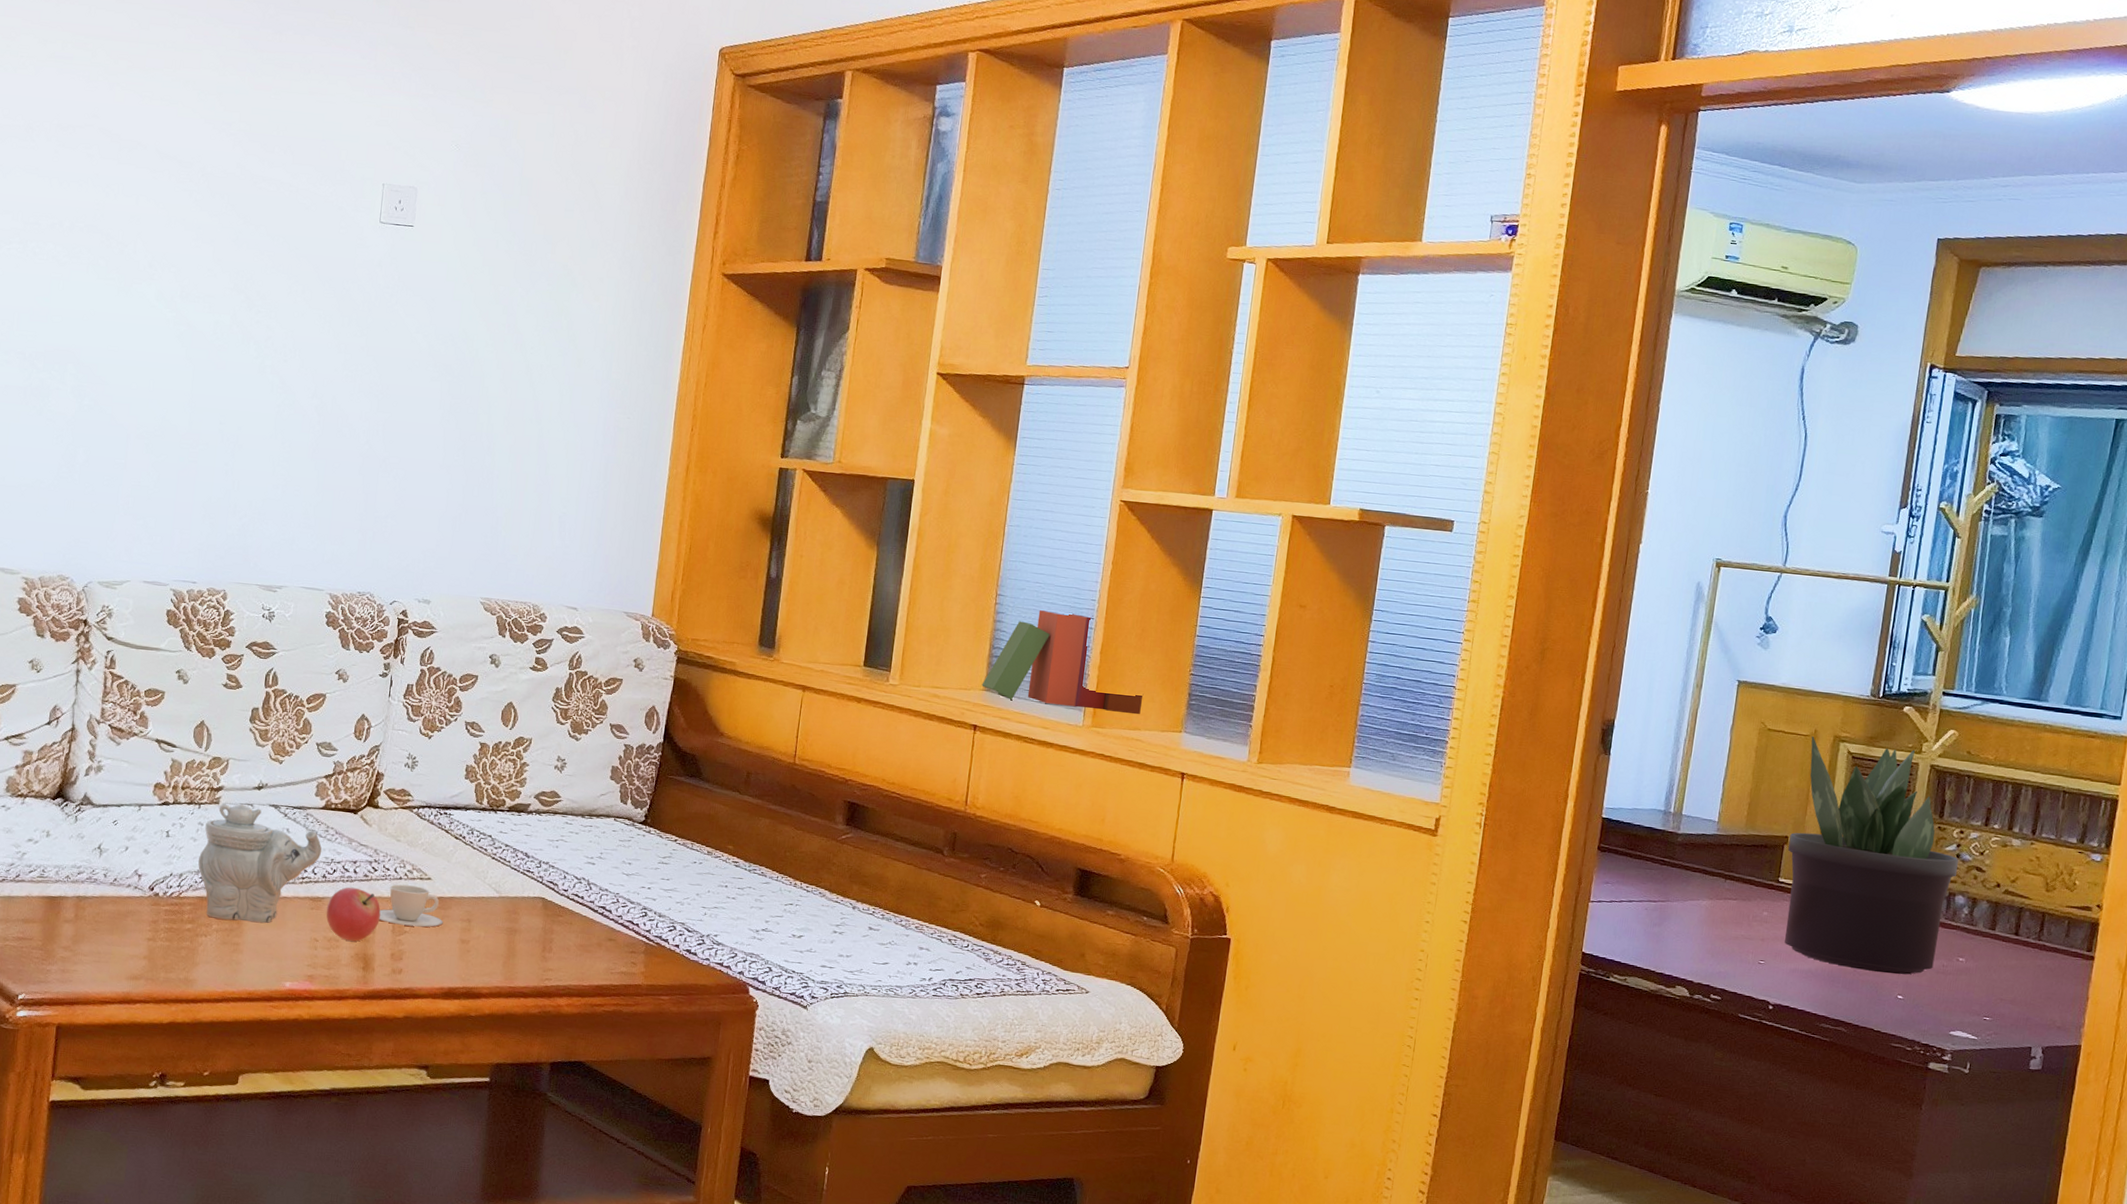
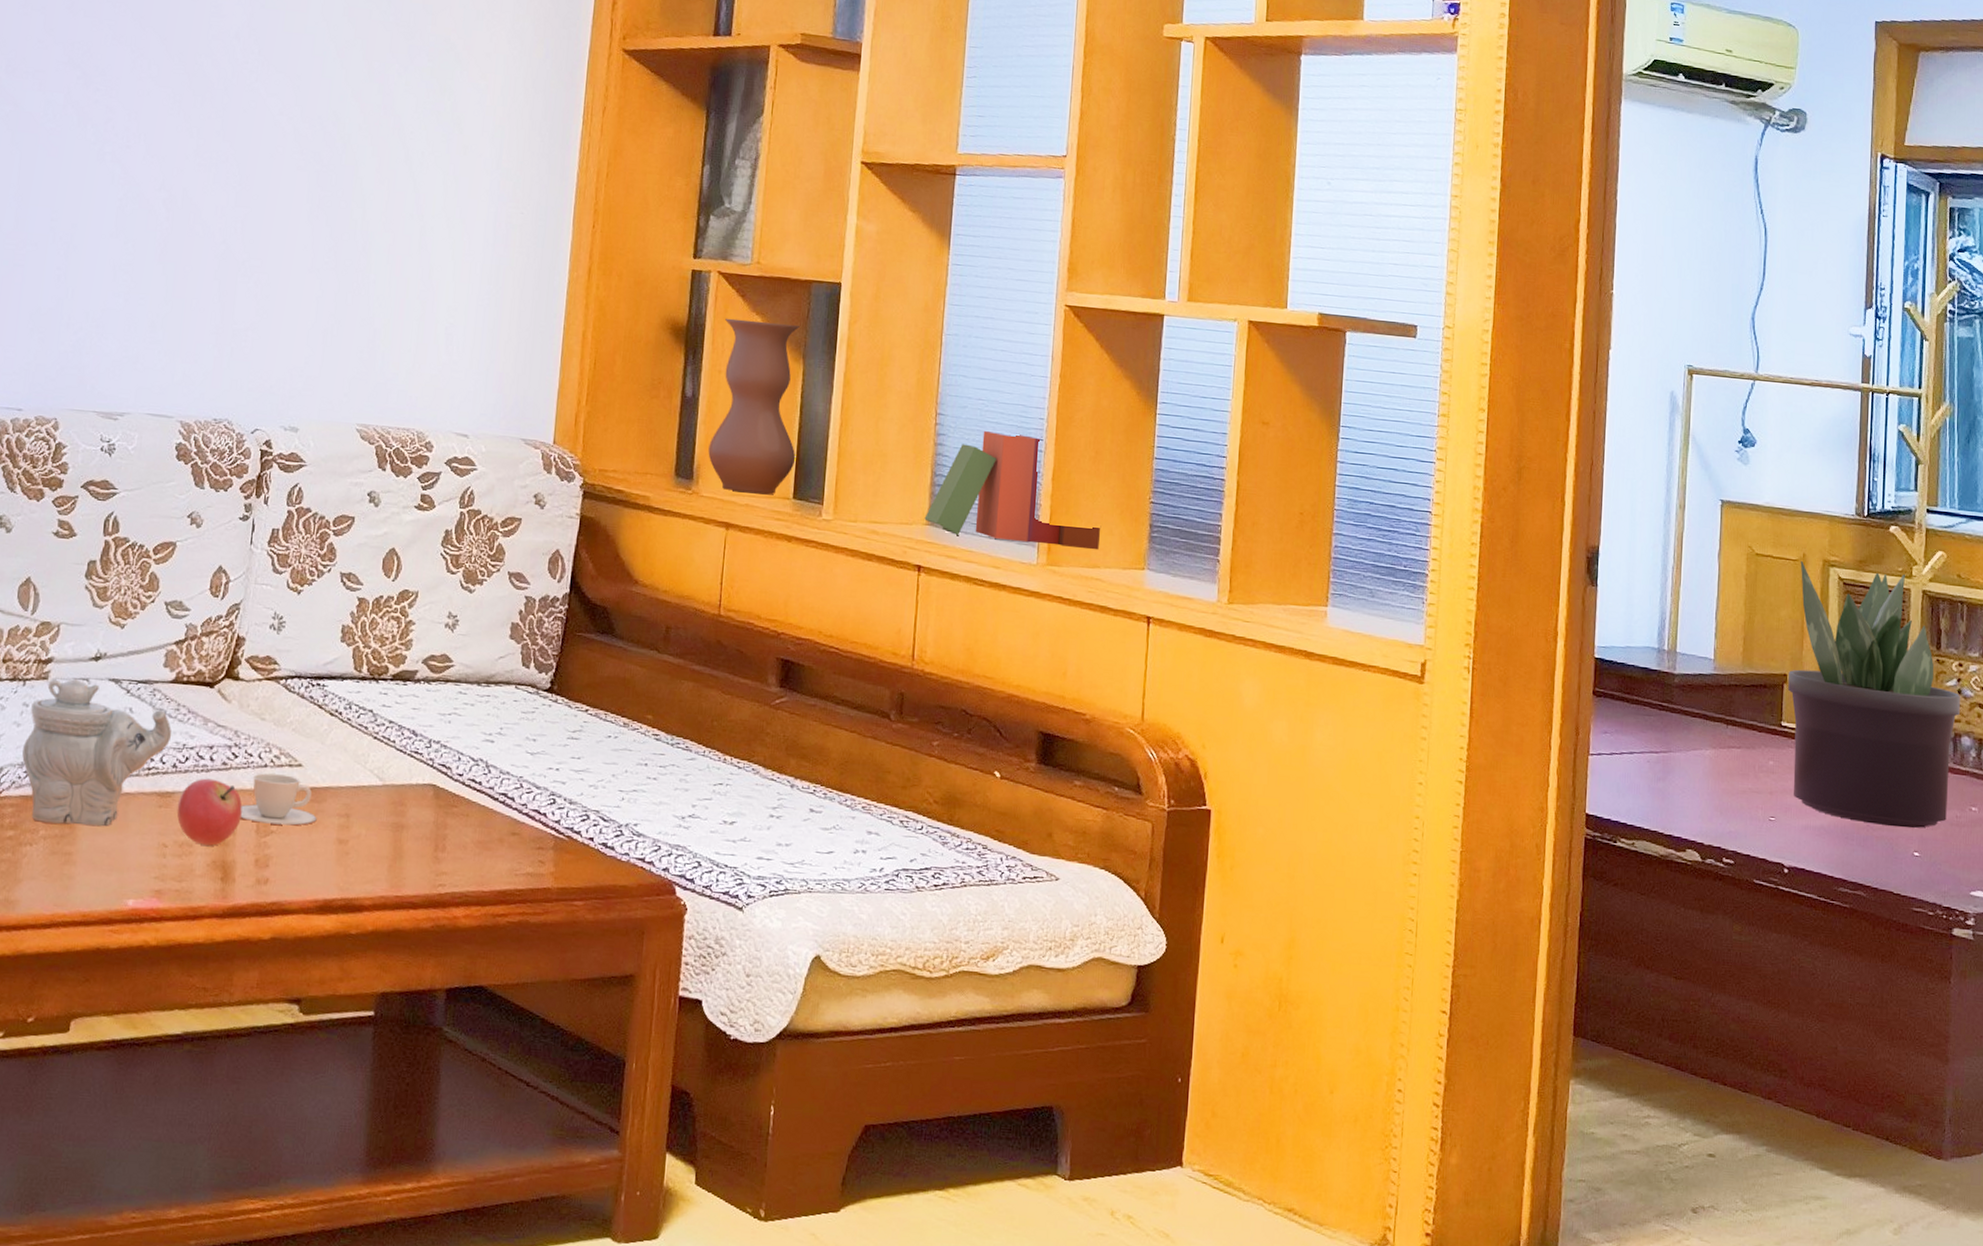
vase: none [789,510,875,663] -> present [708,318,800,495]

